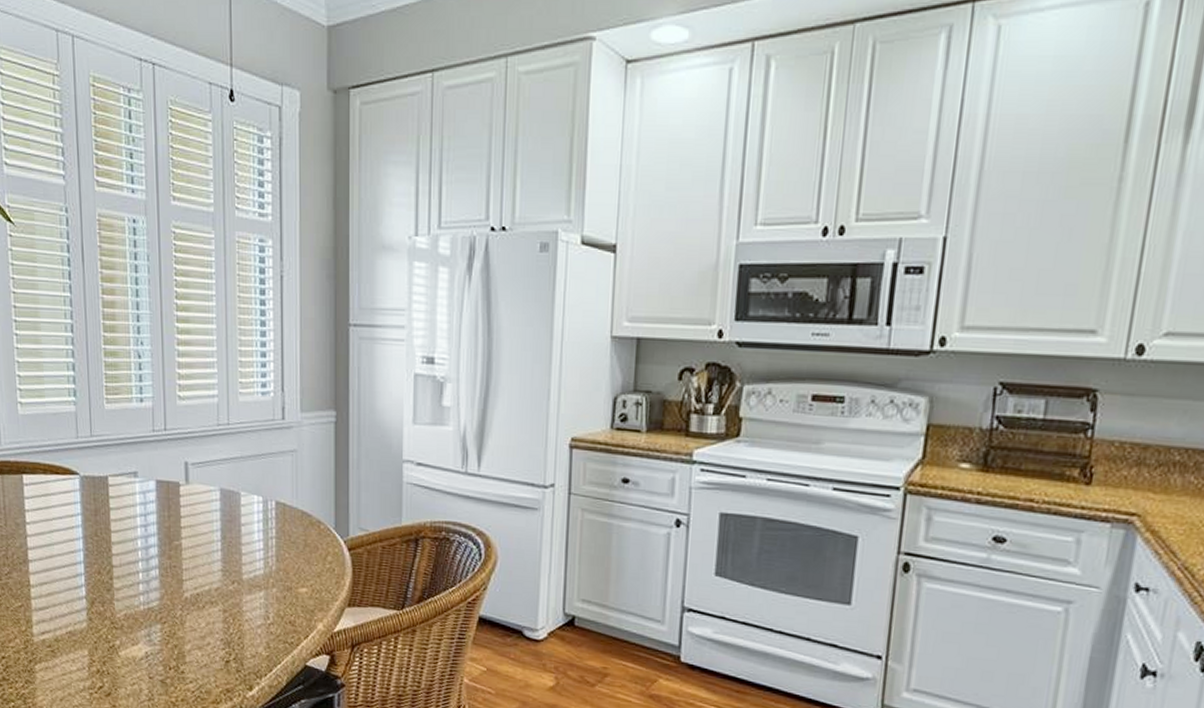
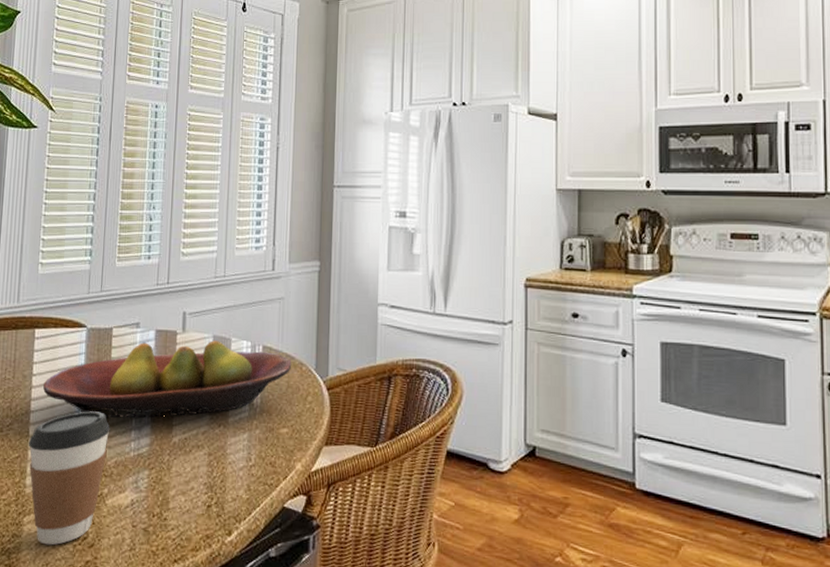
coffee cup: none [30,562,116,693] -> present [28,411,110,546]
fruit bowl: none [39,493,309,572] -> present [43,340,292,419]

